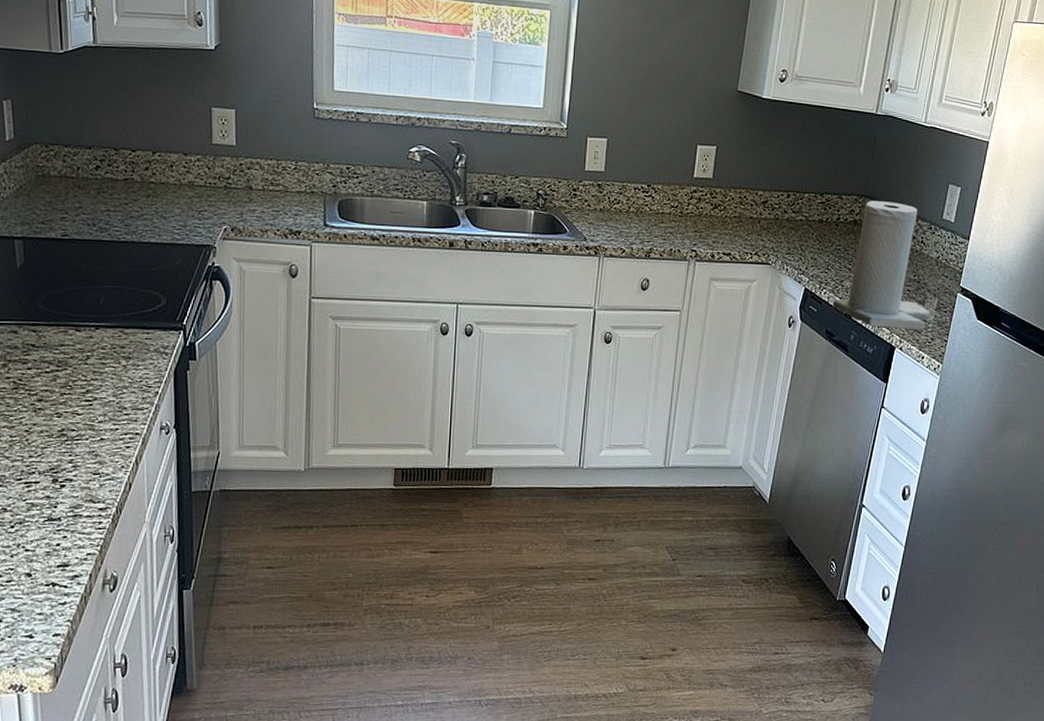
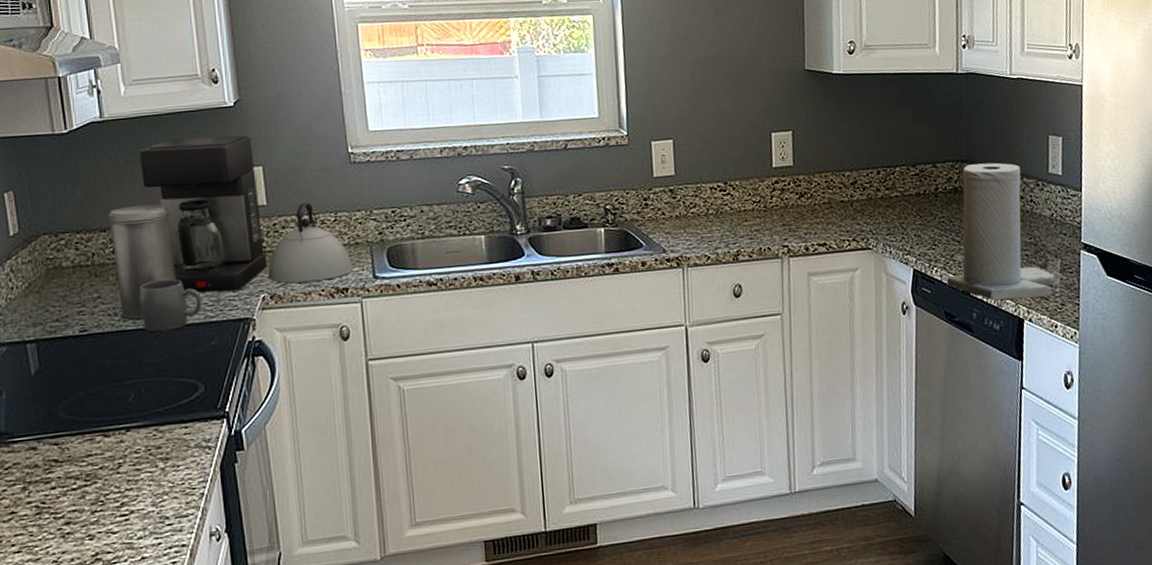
canister: none [93,128,150,233] -> present [107,204,176,320]
mug: none [115,199,171,246] -> present [138,278,202,332]
coffee maker: none [126,72,232,219] -> present [140,135,268,293]
kettle: none [231,148,307,222] -> present [268,202,353,284]

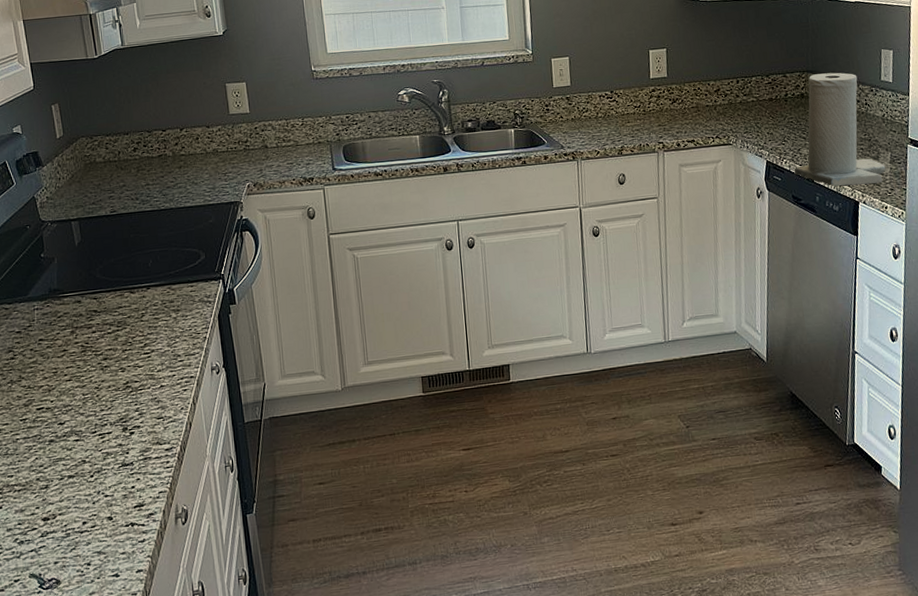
canister: present [107,204,176,320] -> none [129,113,182,203]
mug: present [138,278,202,332] -> none [154,171,202,213]
coffee maker: present [140,135,268,293] -> none [152,58,251,182]
kettle: present [268,202,353,284] -> none [251,110,317,175]

